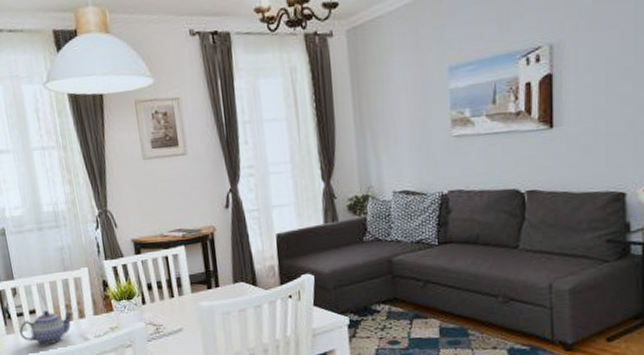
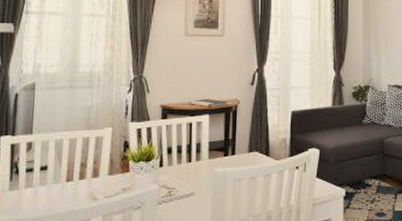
teapot: present [19,310,73,345] -> none [24,167,87,203]

